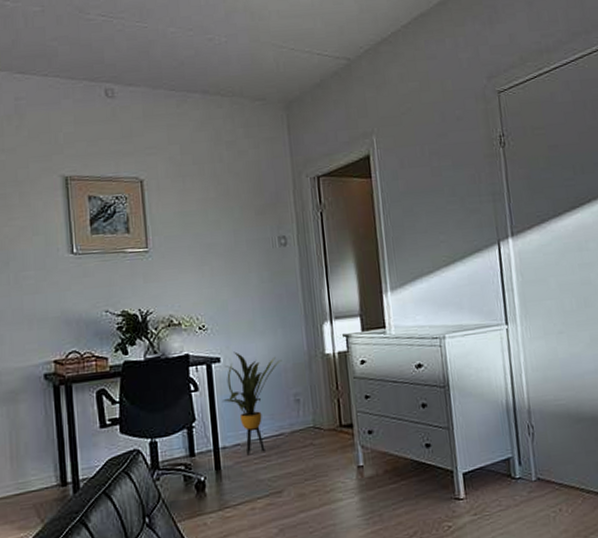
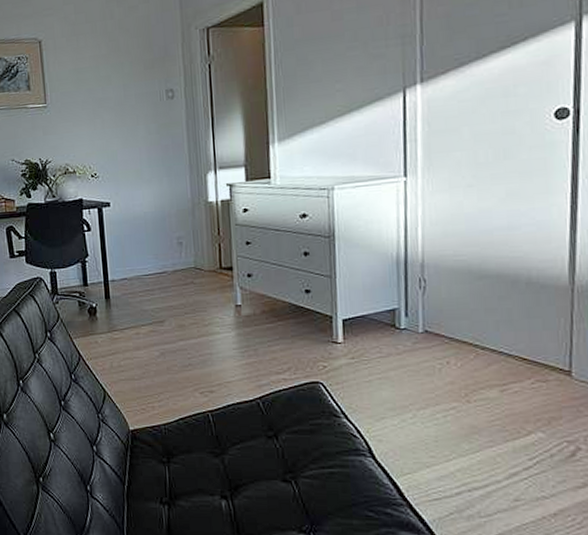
house plant: present [223,351,282,456] -> none [112,197,167,289]

